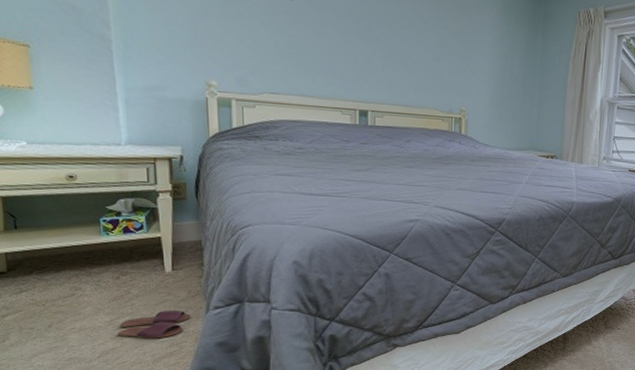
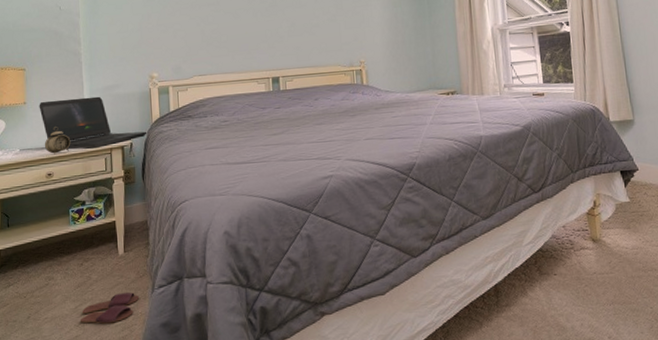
laptop computer: none [52,89,203,155] -> present [39,96,147,150]
alarm clock: none [62,123,100,155] -> present [44,127,71,155]

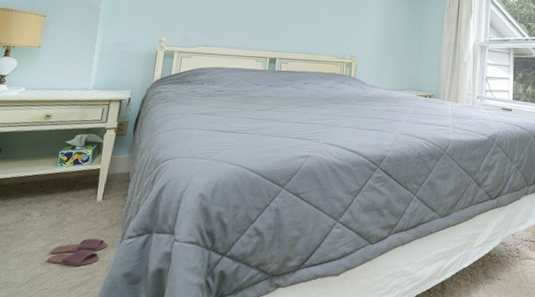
laptop computer: present [39,96,147,150] -> none [51,47,146,98]
alarm clock: present [44,127,71,155] -> none [48,73,75,99]

